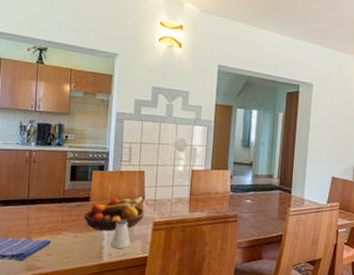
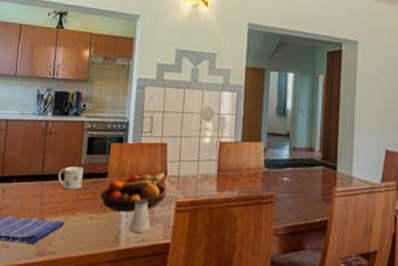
mug: none [43,191,67,213] -> present [57,166,83,190]

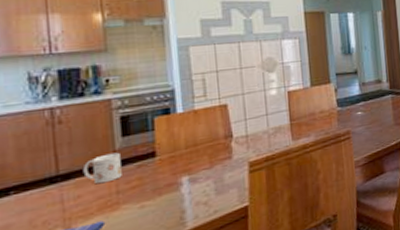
fruit bowl: present [100,172,167,212] -> none [150,135,236,192]
saltshaker: present [129,199,151,234] -> none [195,169,222,208]

